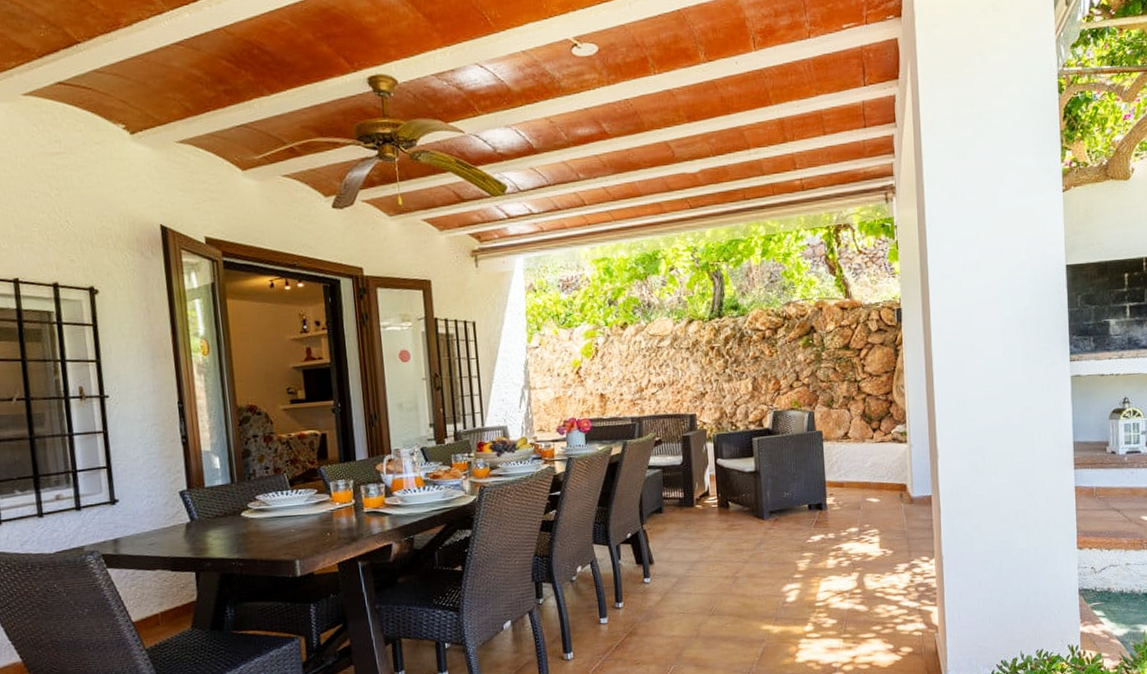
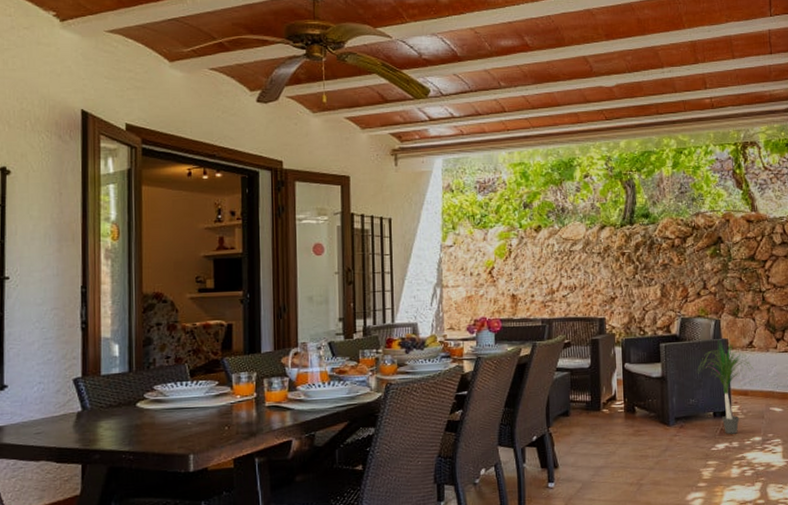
potted plant: none [792,432,851,526] -> present [698,340,755,434]

